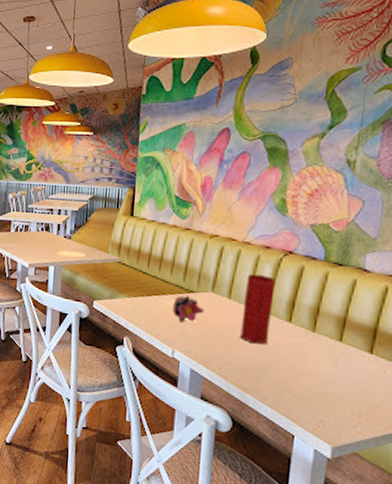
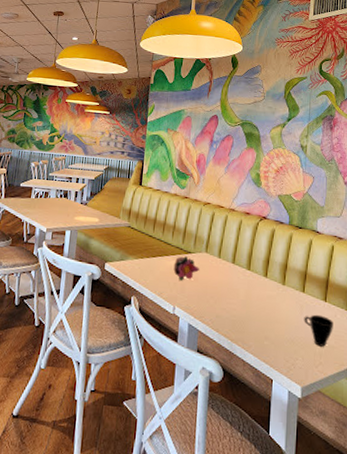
vase: present [240,274,276,345] -> none [228,236,254,298]
cup: none [339,367,381,406] -> present [304,314,333,347]

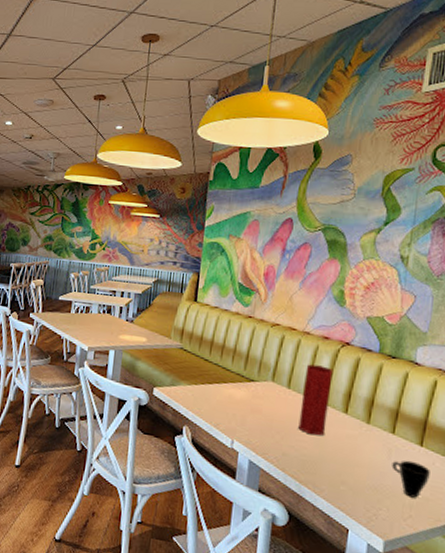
flower: present [173,255,200,281] -> none [232,384,265,412]
vase: none [228,236,254,298] -> present [298,364,333,436]

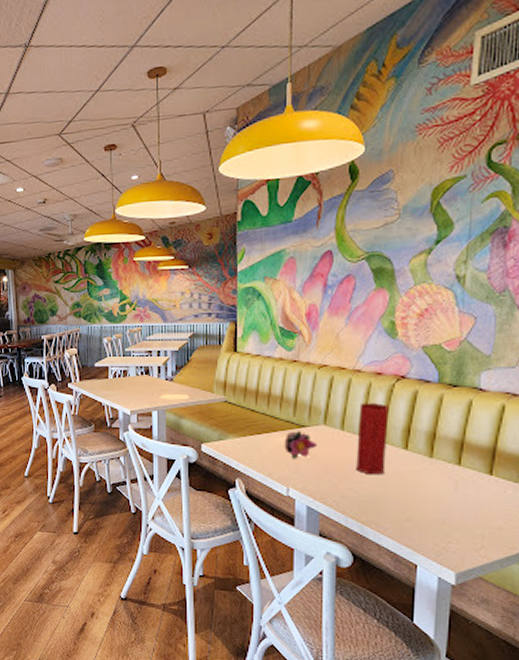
flower: none [232,384,265,412] -> present [284,430,318,459]
cup: present [391,460,430,498] -> none [459,490,502,528]

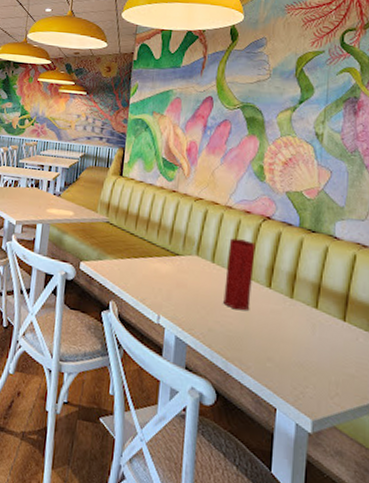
flower: present [284,430,318,459] -> none [158,258,190,286]

